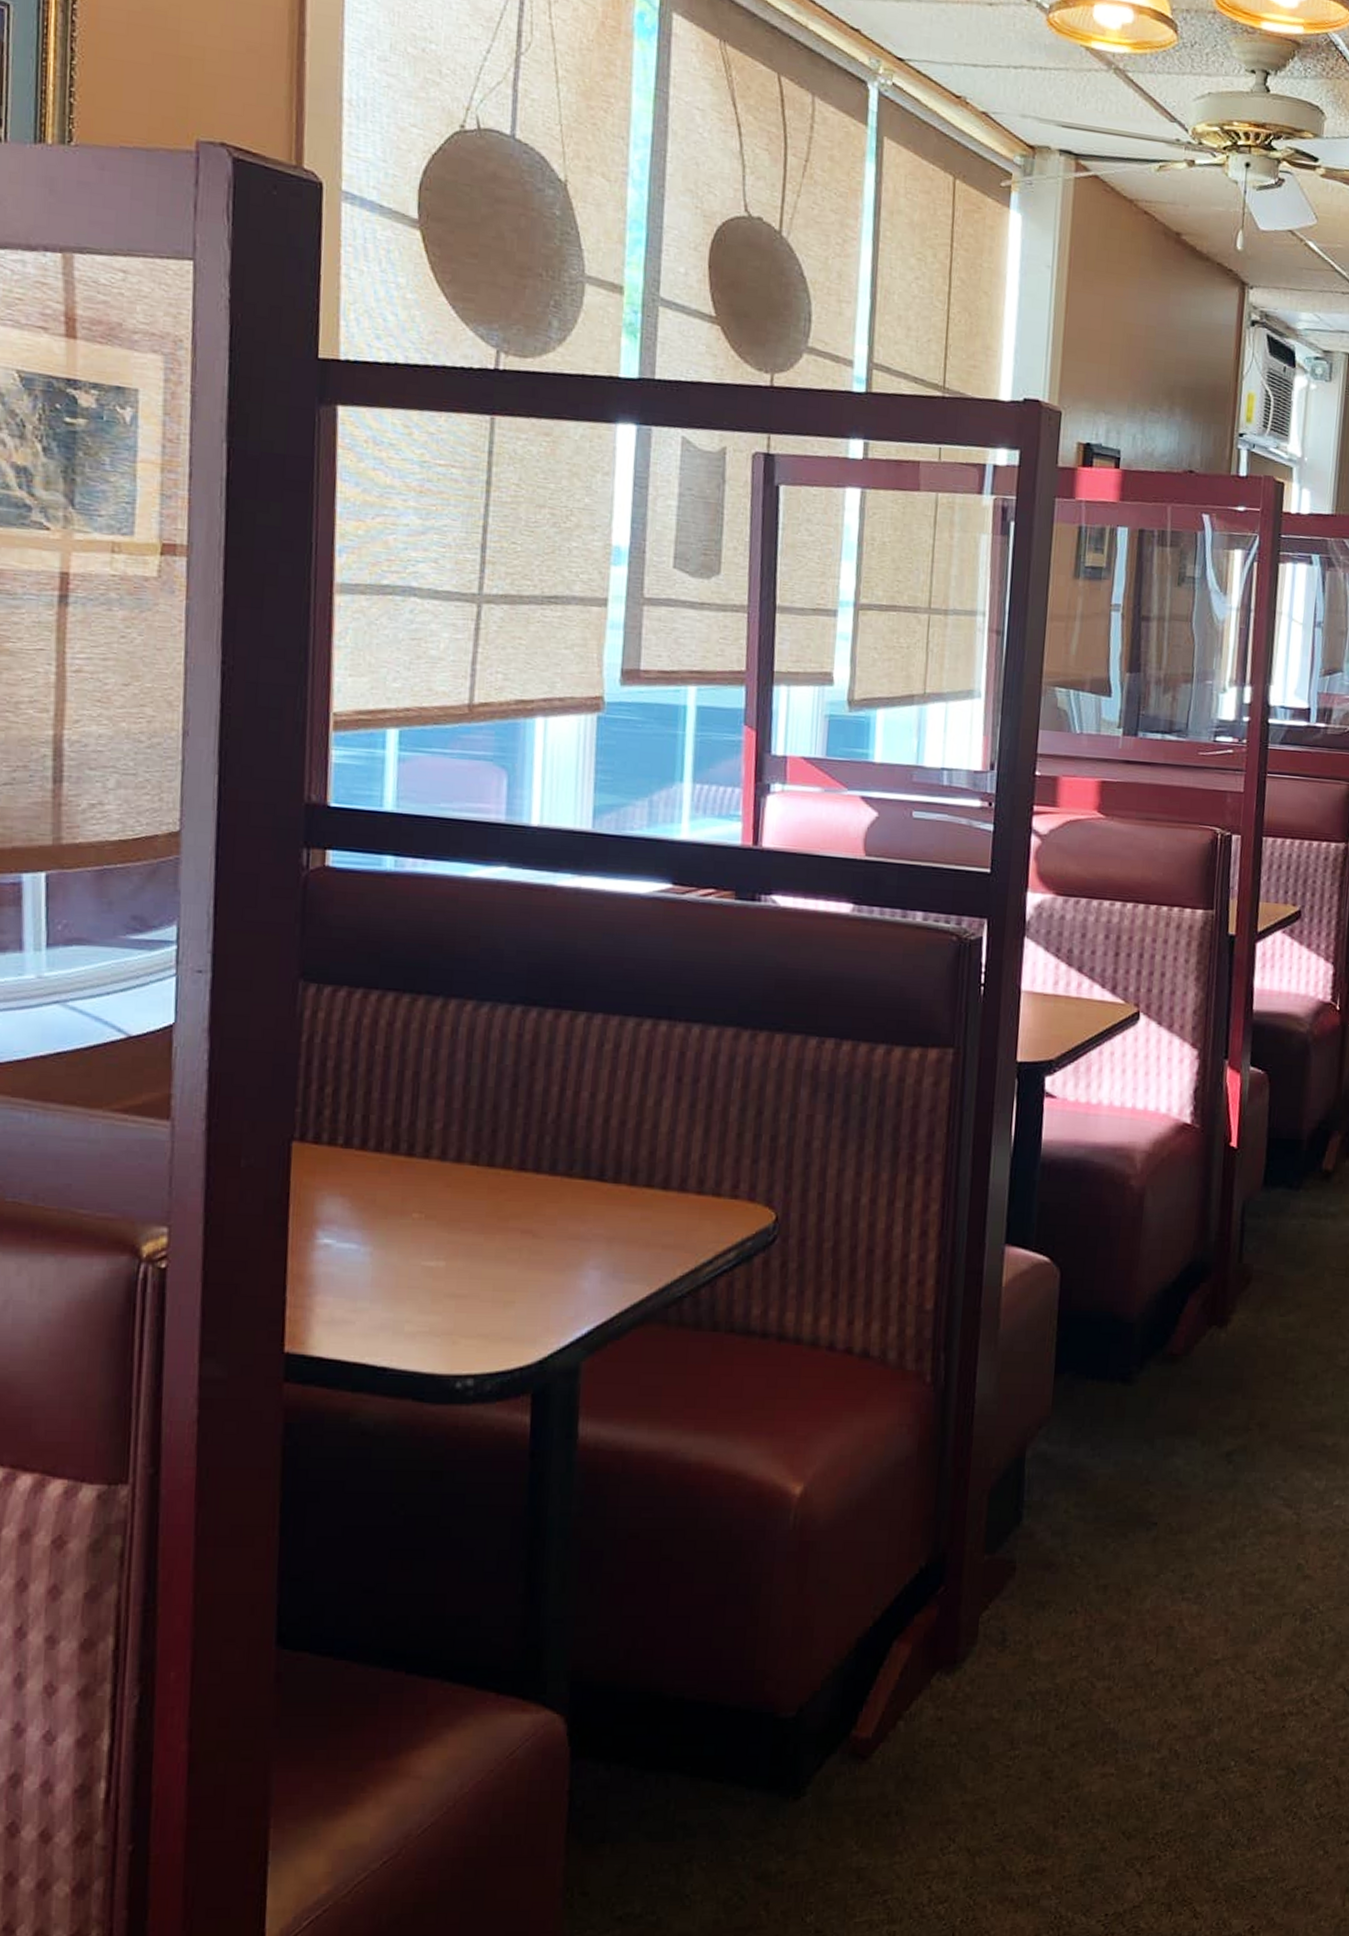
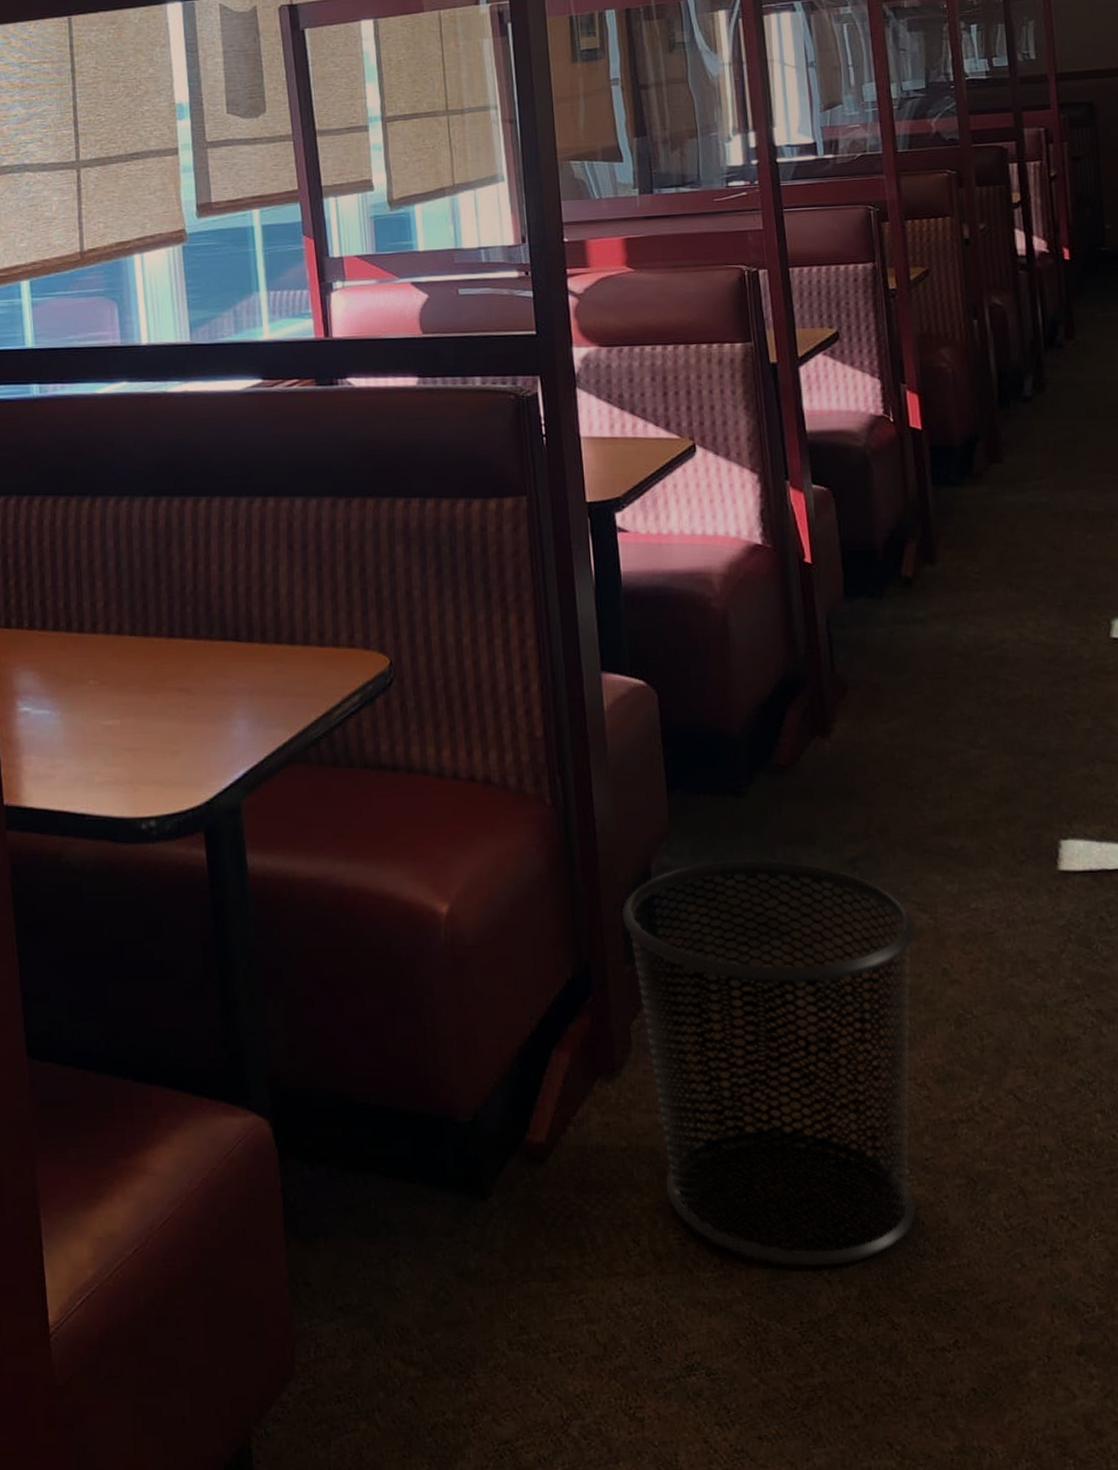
waste bin: none [988,1449,1279,1858] -> present [622,860,917,1266]

